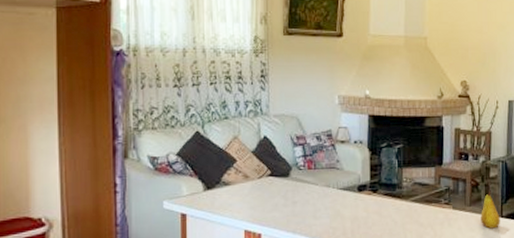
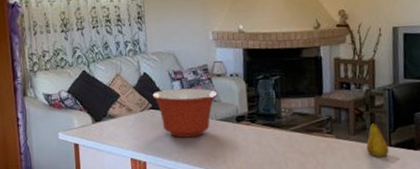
mixing bowl: none [272,154,340,208] -> present [152,88,218,138]

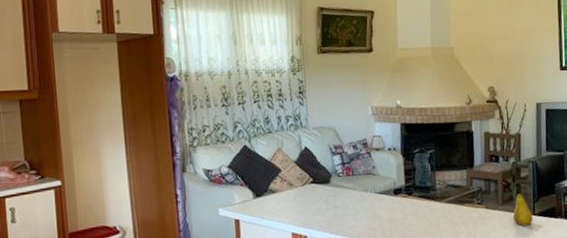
mixing bowl: present [152,88,218,138] -> none [313,162,376,211]

